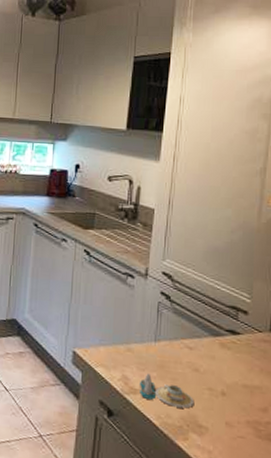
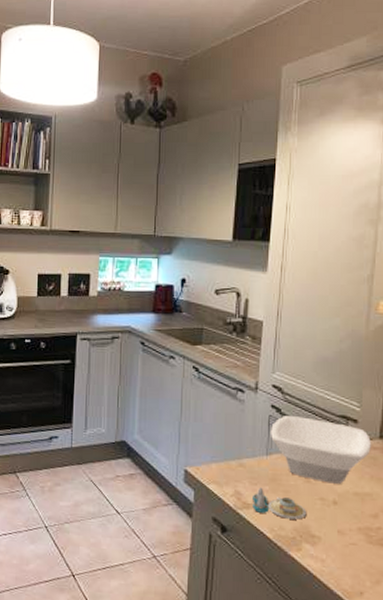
bowl: none [160,303,262,375] -> present [271,416,372,484]

